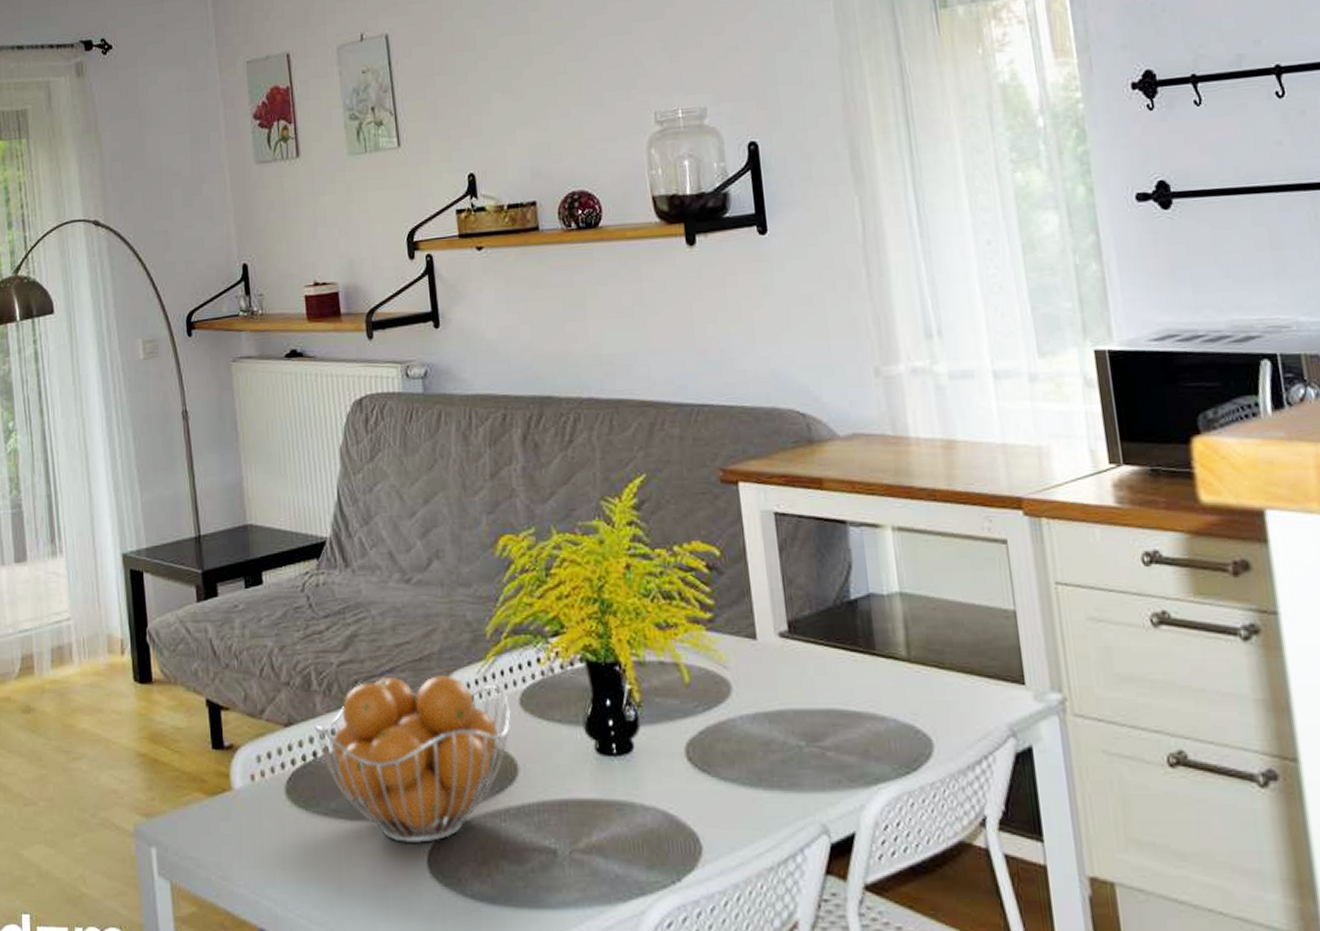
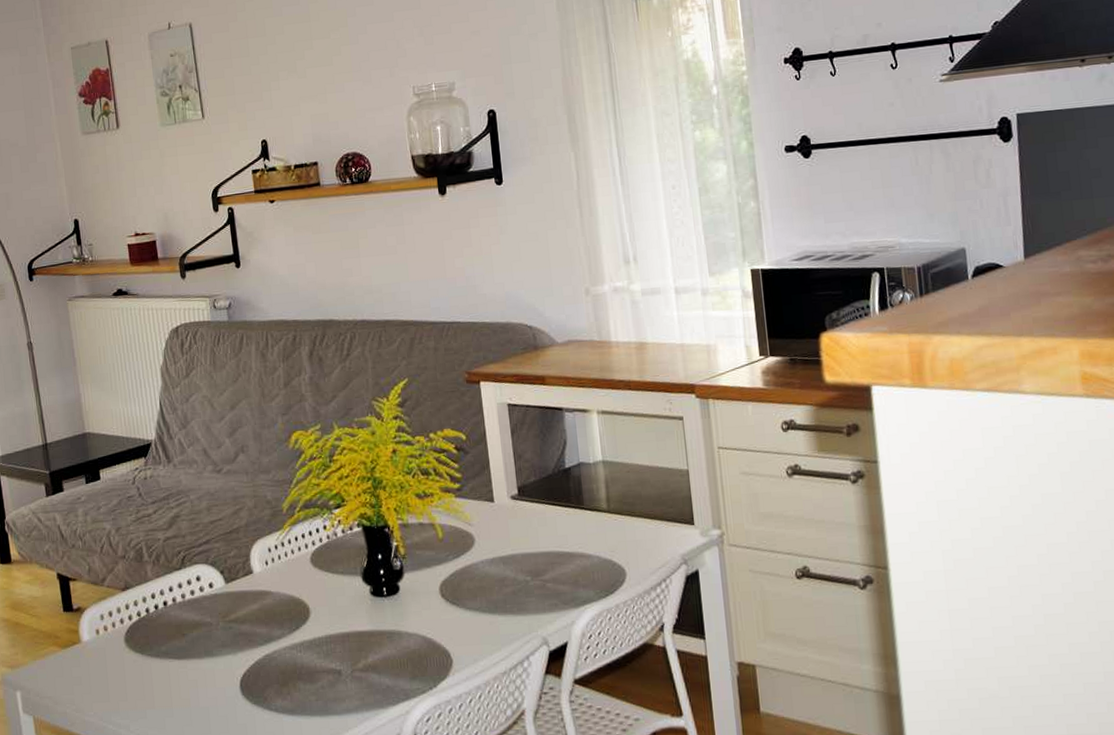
fruit basket: present [314,674,511,844] -> none [146,542,304,674]

